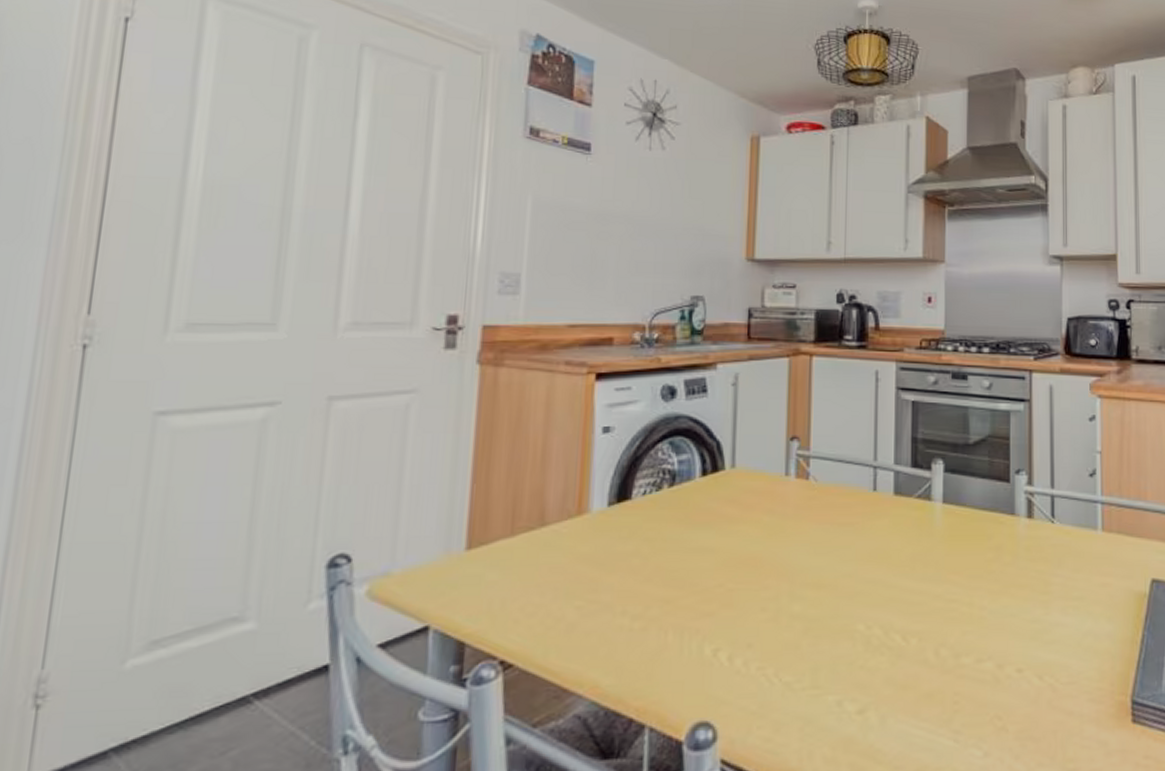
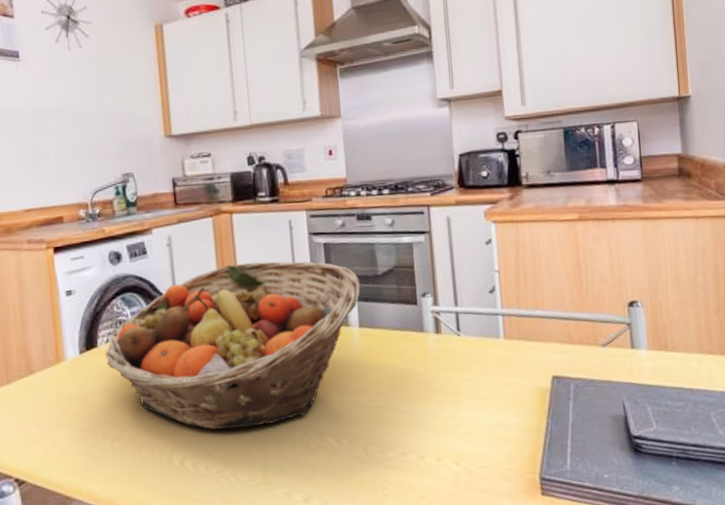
fruit basket: none [639,414,948,615] -> present [105,261,361,430]

